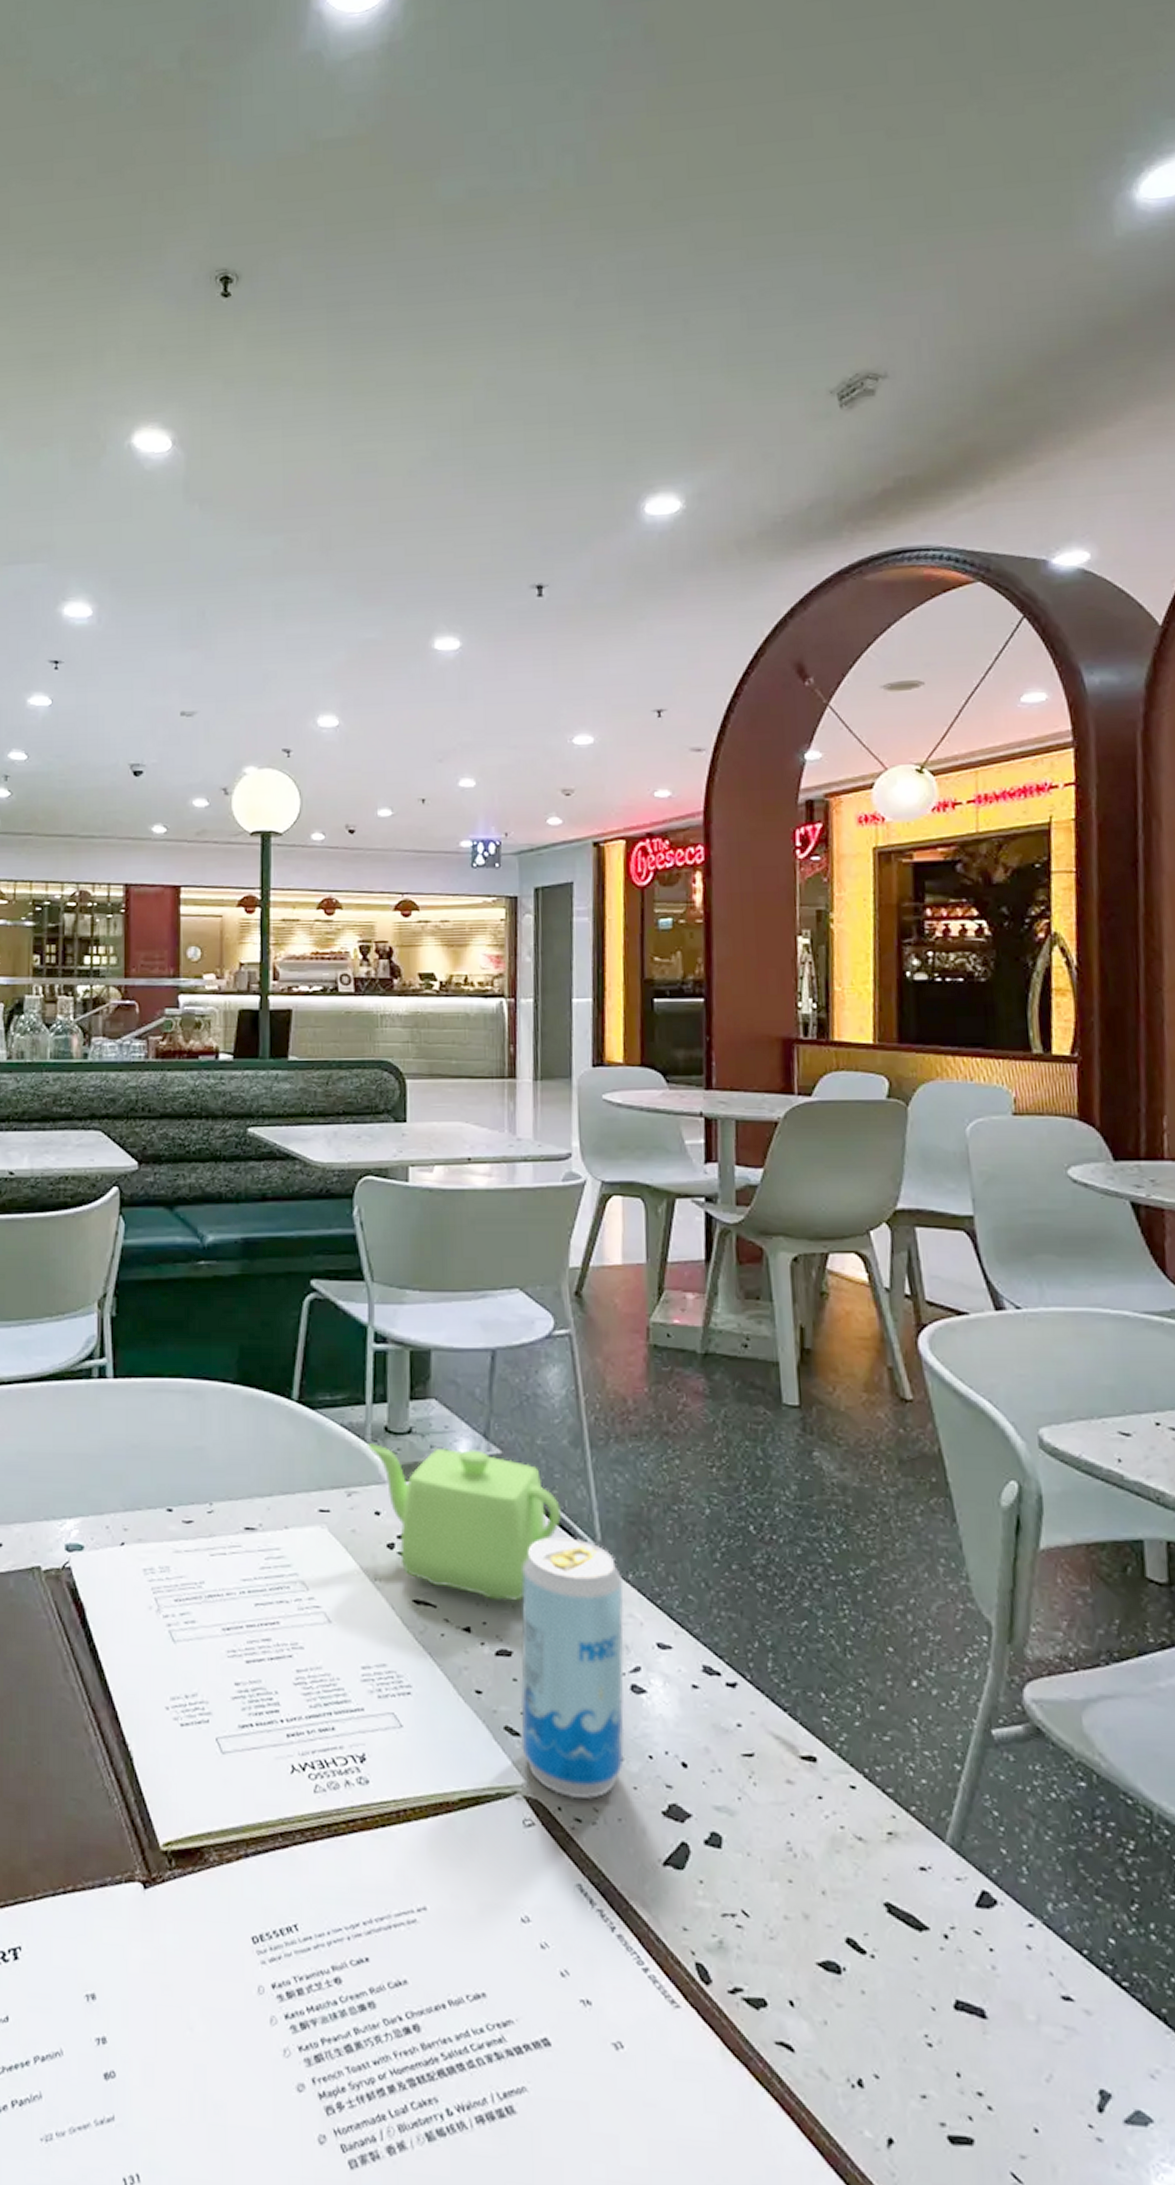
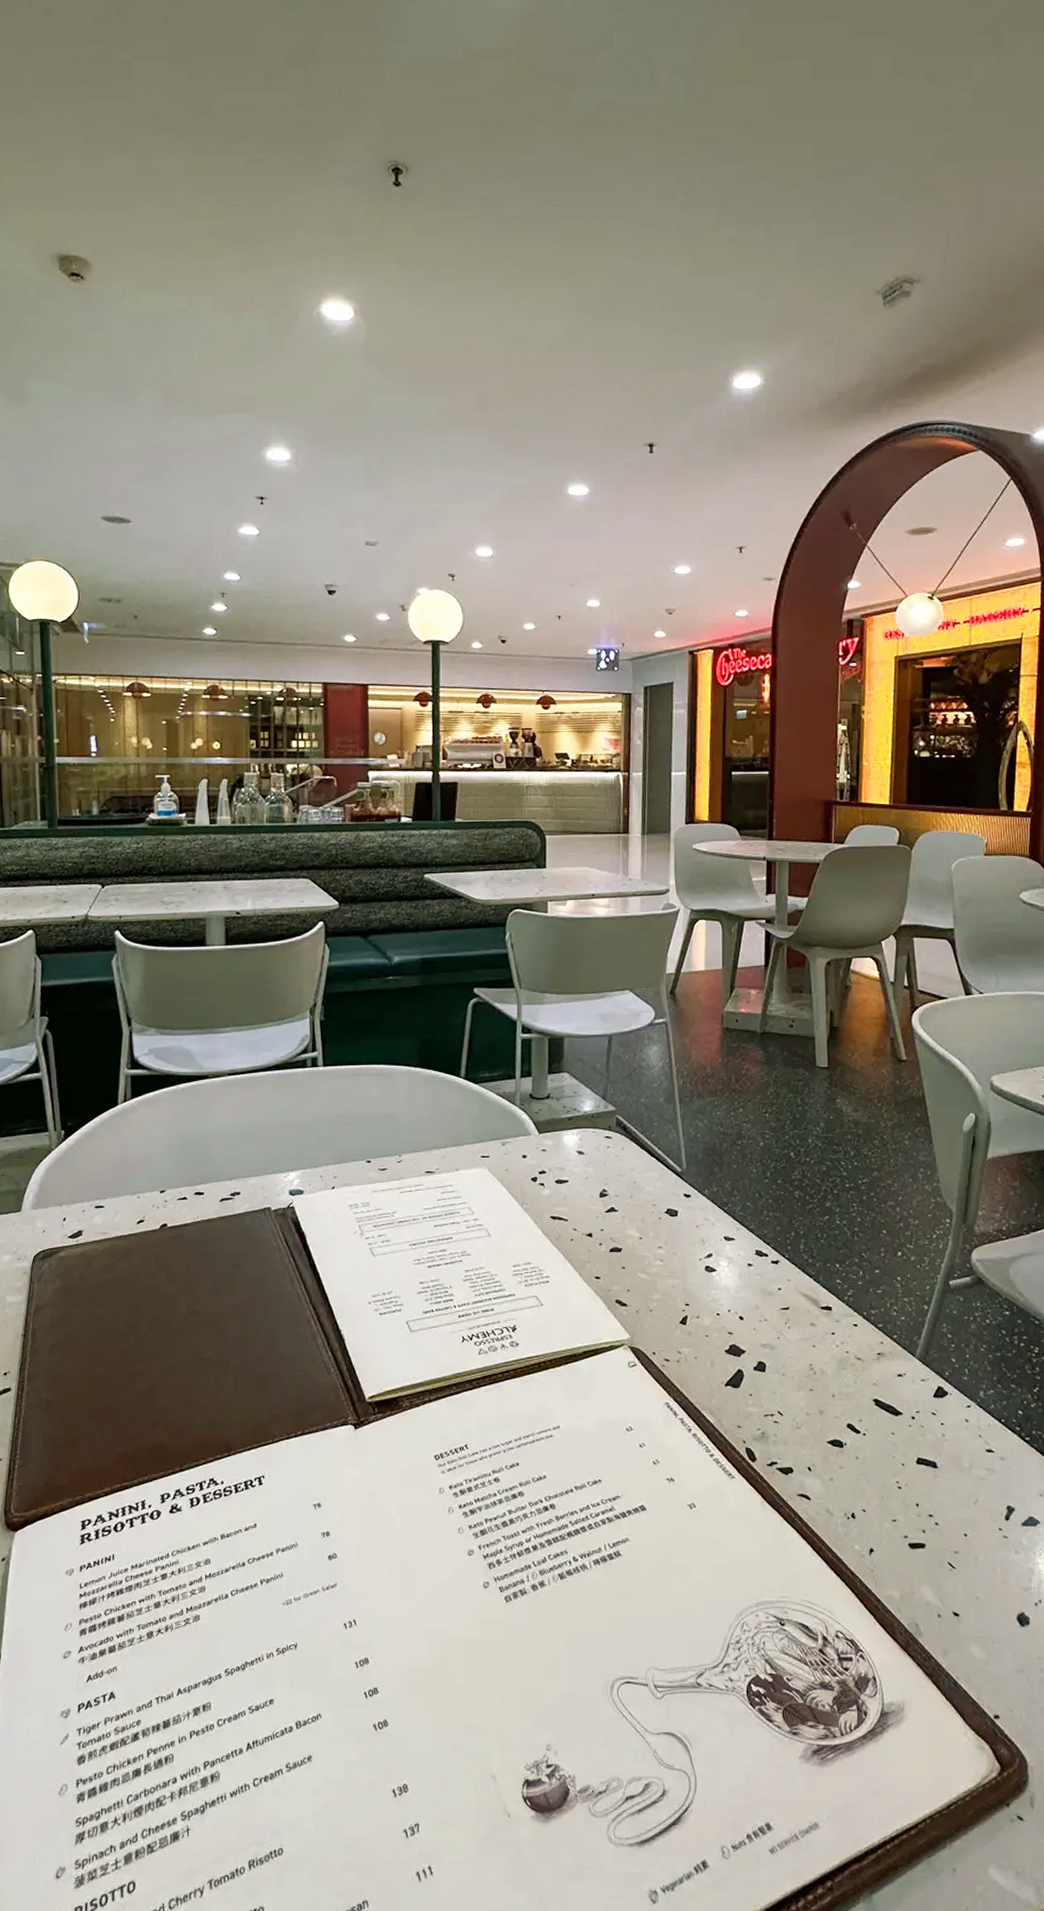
teapot: present [366,1443,561,1601] -> none [516,1107,658,1214]
beverage can: present [520,1537,625,1799] -> none [627,1167,702,1346]

